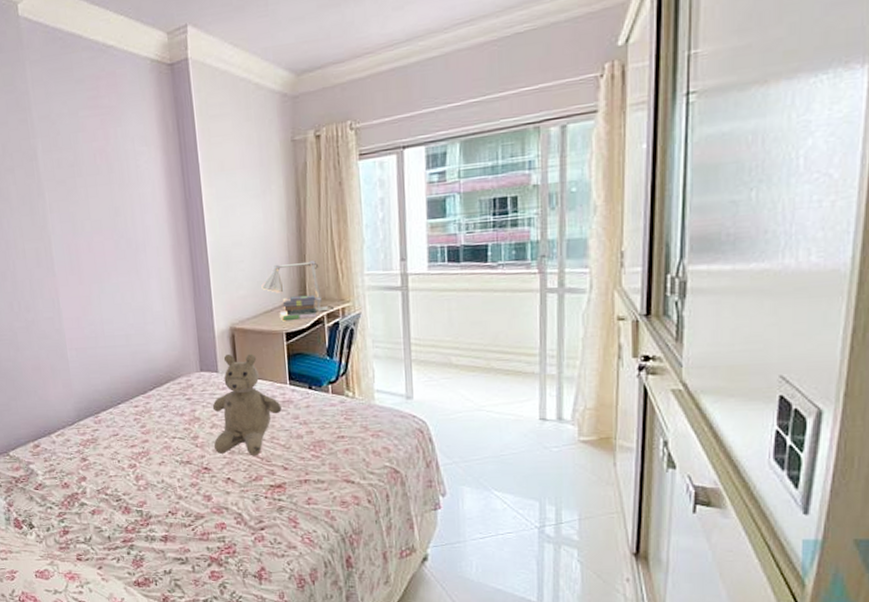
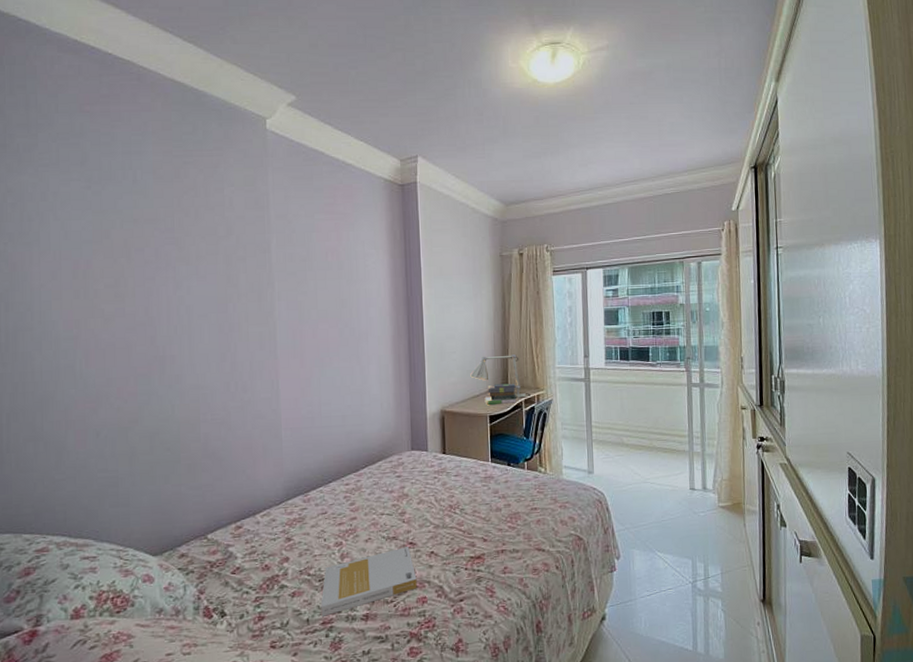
book: none [120,472,215,535] -> present [321,547,417,617]
teddy bear: present [212,353,282,456] -> none [419,434,483,530]

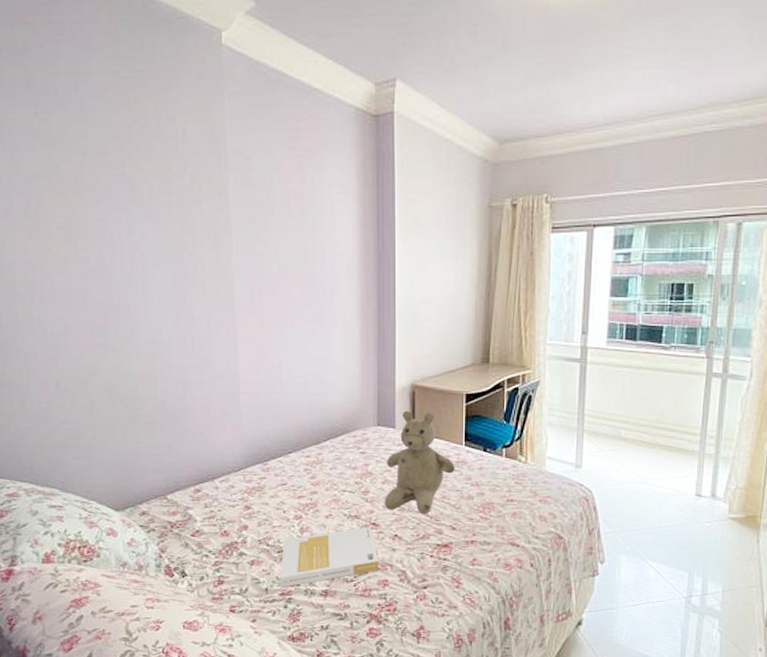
teddy bear: none [419,434,483,530] -> present [383,410,455,515]
desk lamp: present [471,353,531,398] -> none [448,324,515,377]
books: present [485,383,517,405] -> none [462,359,498,382]

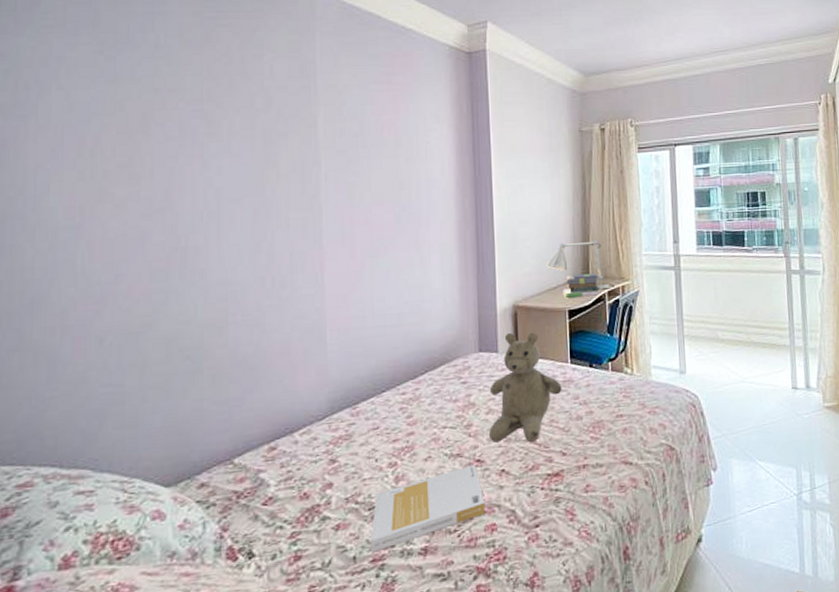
desk lamp: none [448,324,515,377] -> present [548,239,615,290]
books: none [462,359,498,382] -> present [564,273,599,298]

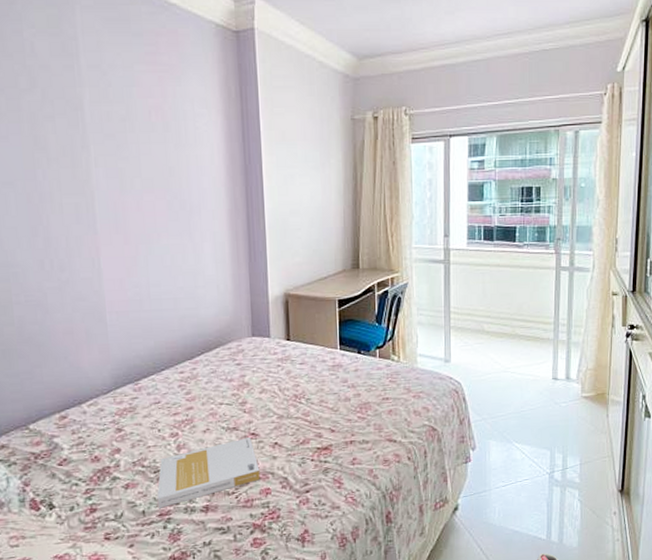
teddy bear: present [488,332,562,443] -> none [262,319,331,420]
desk lamp: present [548,239,615,290] -> none [318,231,384,281]
books: present [564,273,599,298] -> none [334,264,368,288]

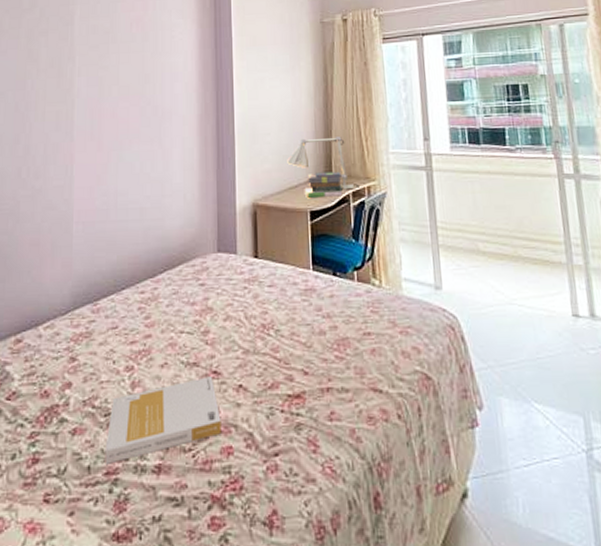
desk lamp: none [318,231,384,281] -> present [288,135,359,190]
books: none [334,264,368,288] -> present [305,171,343,198]

